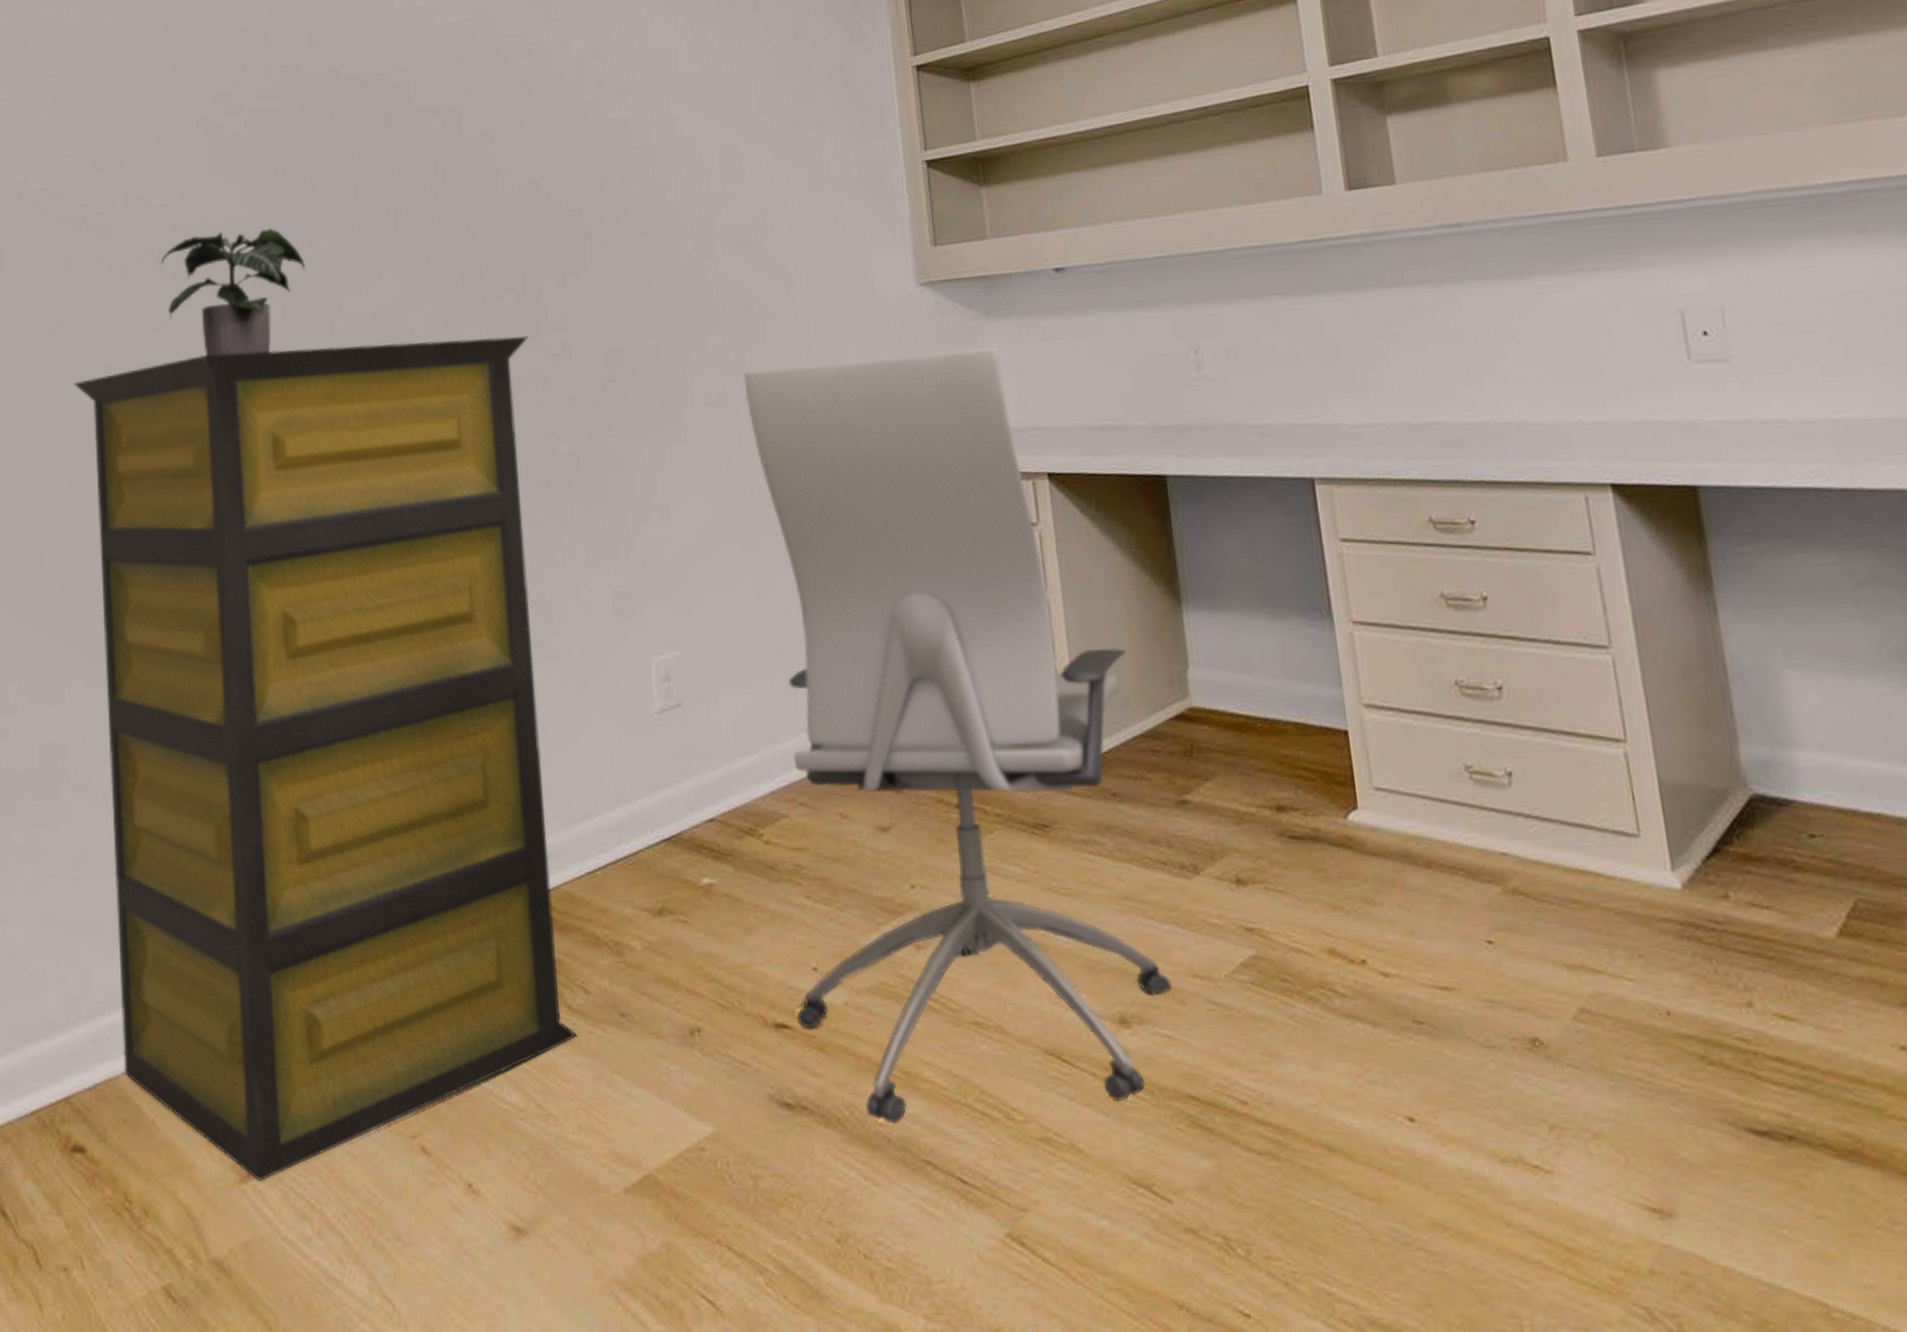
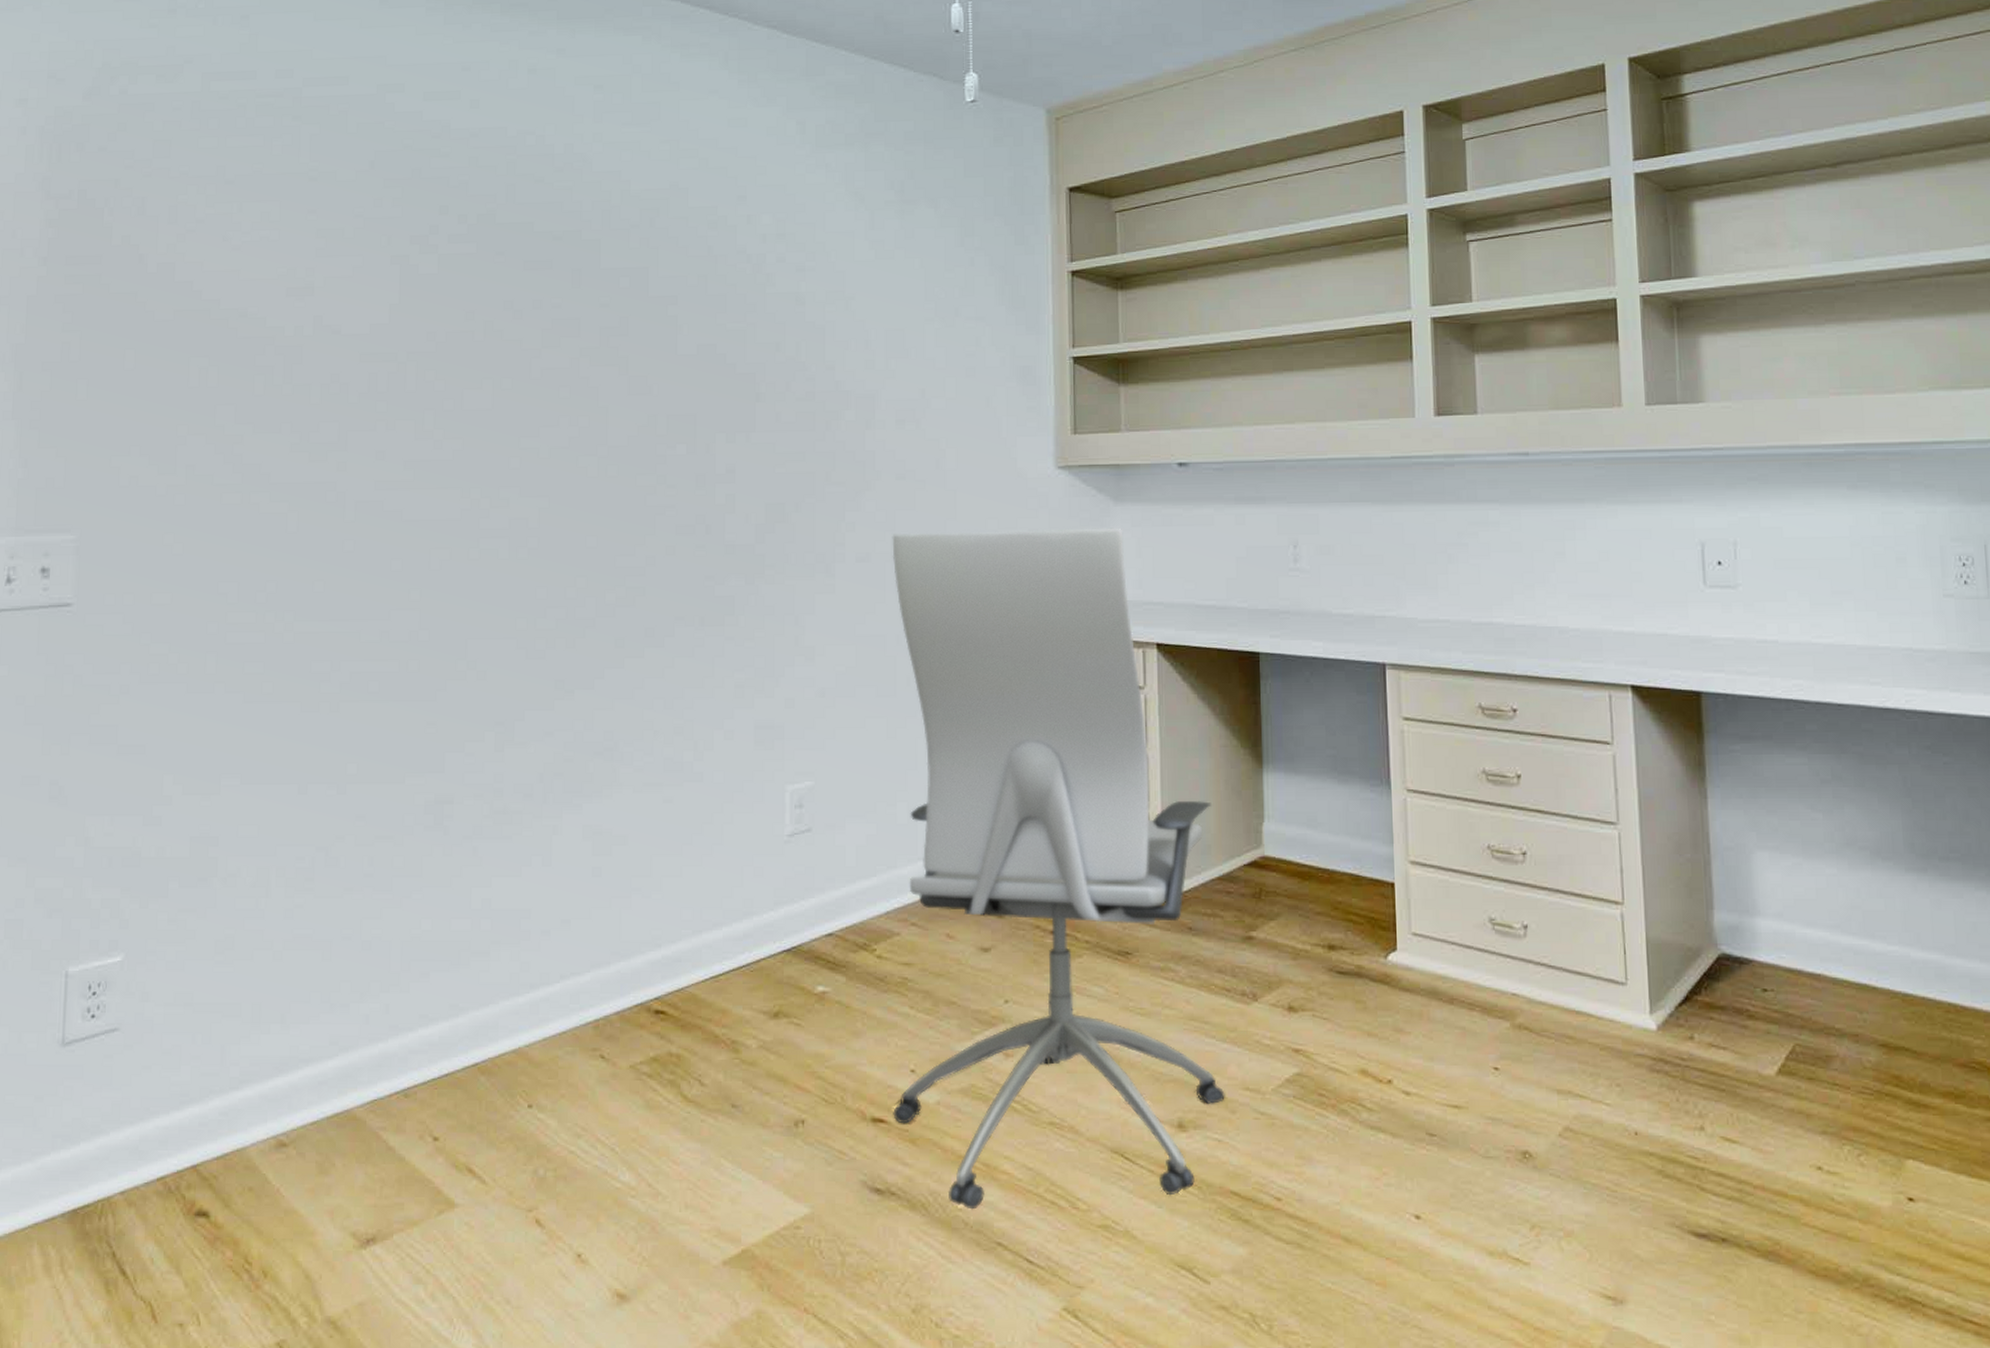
bookshelf: present [73,335,577,1182] -> none [249,478,696,1248]
potted plant: present [160,228,305,356] -> none [345,365,487,482]

